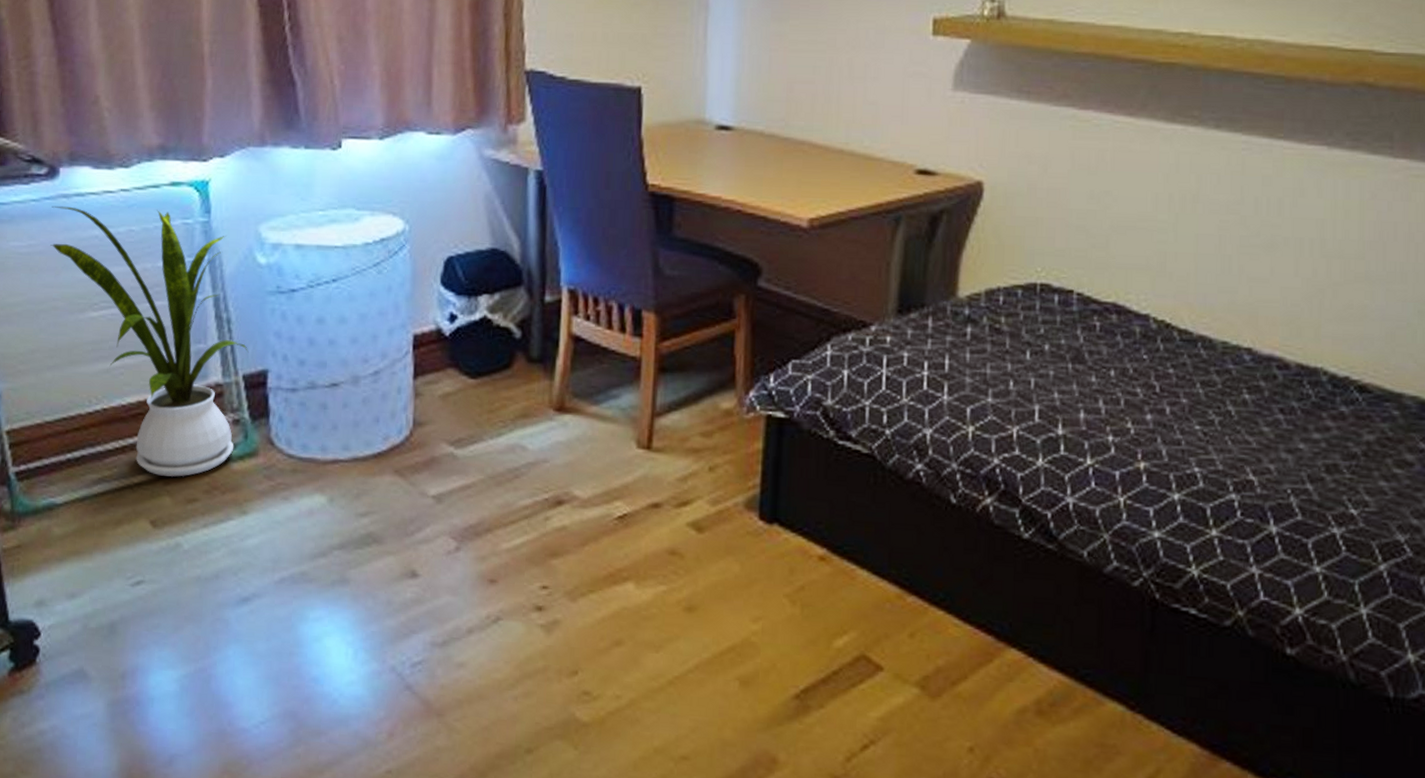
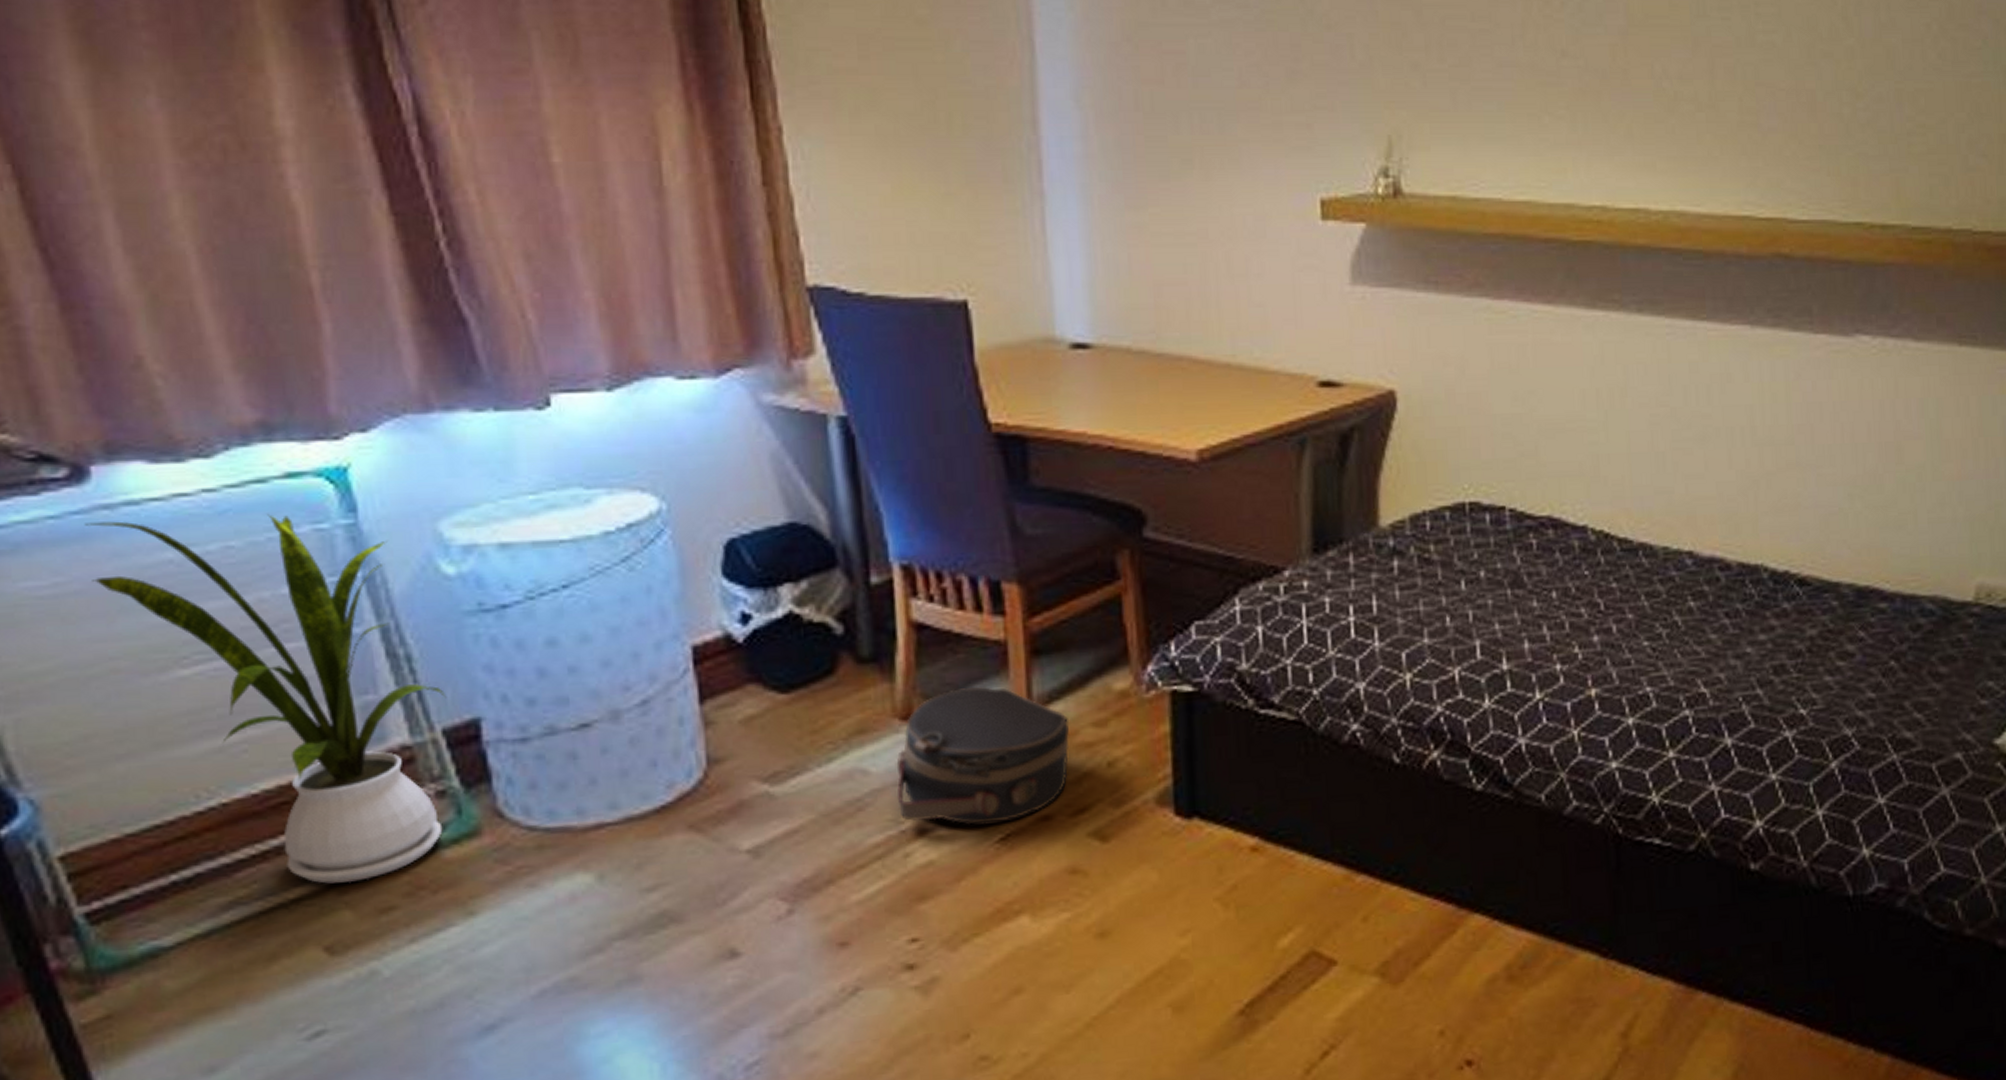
hat box: none [545,391,682,504] -> present [896,686,1070,825]

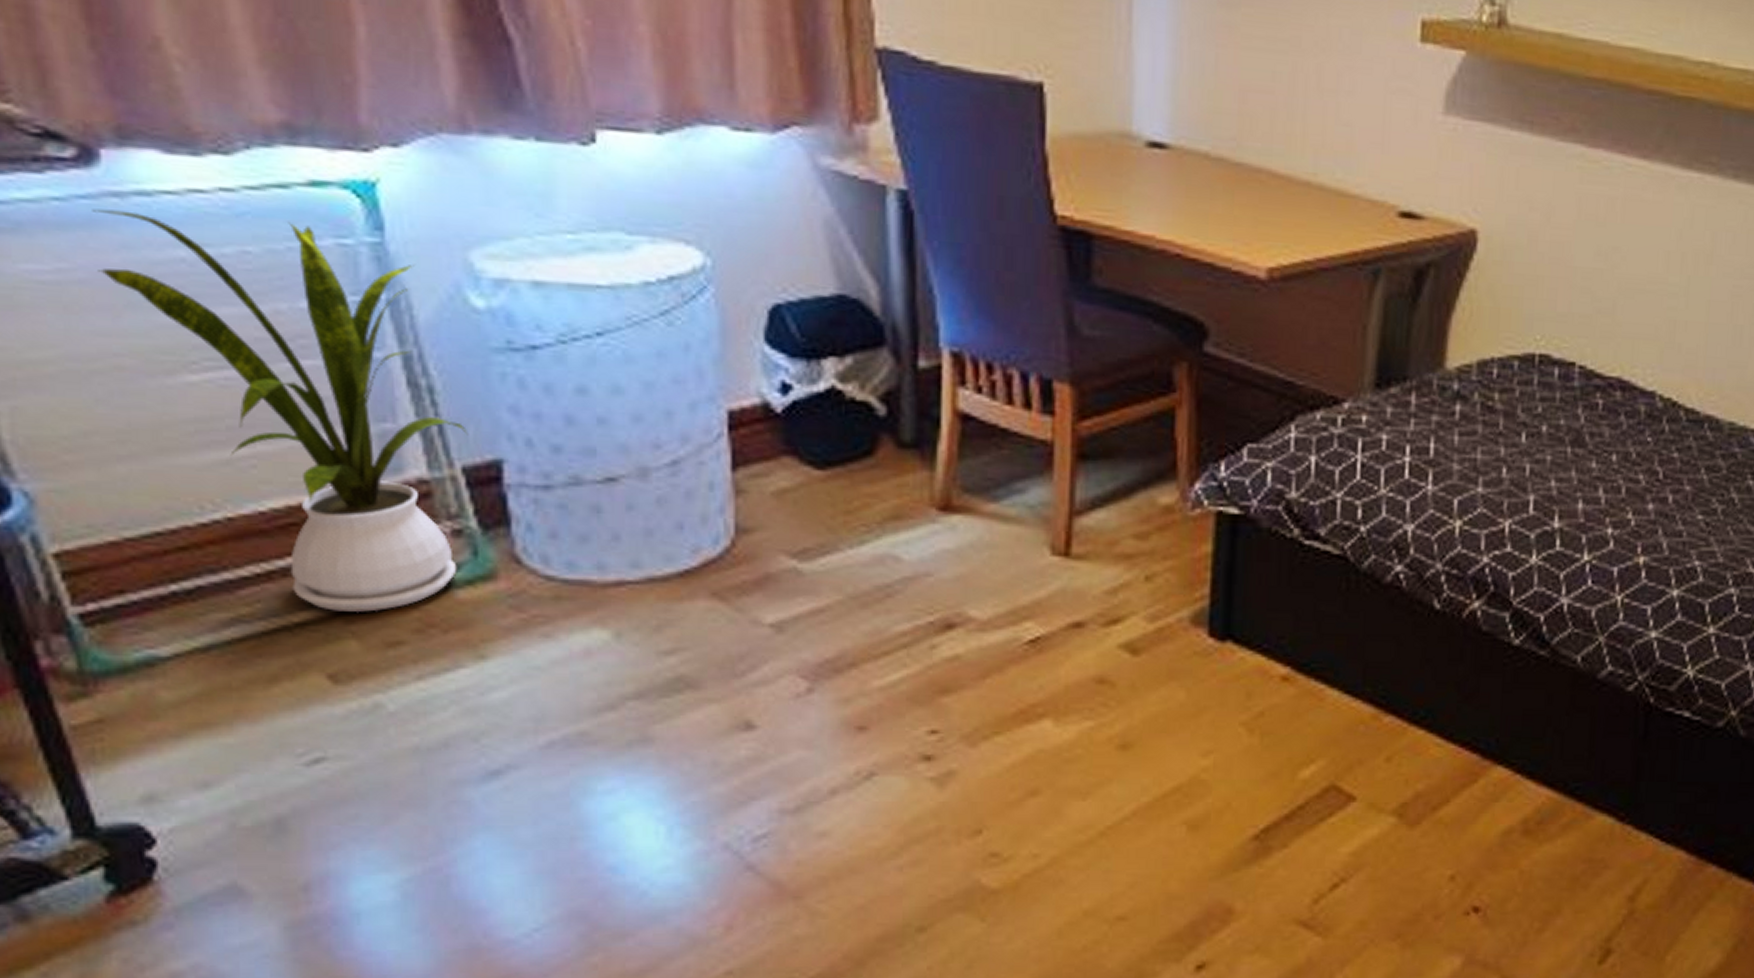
hat box: present [896,686,1070,825] -> none [929,484,1109,624]

